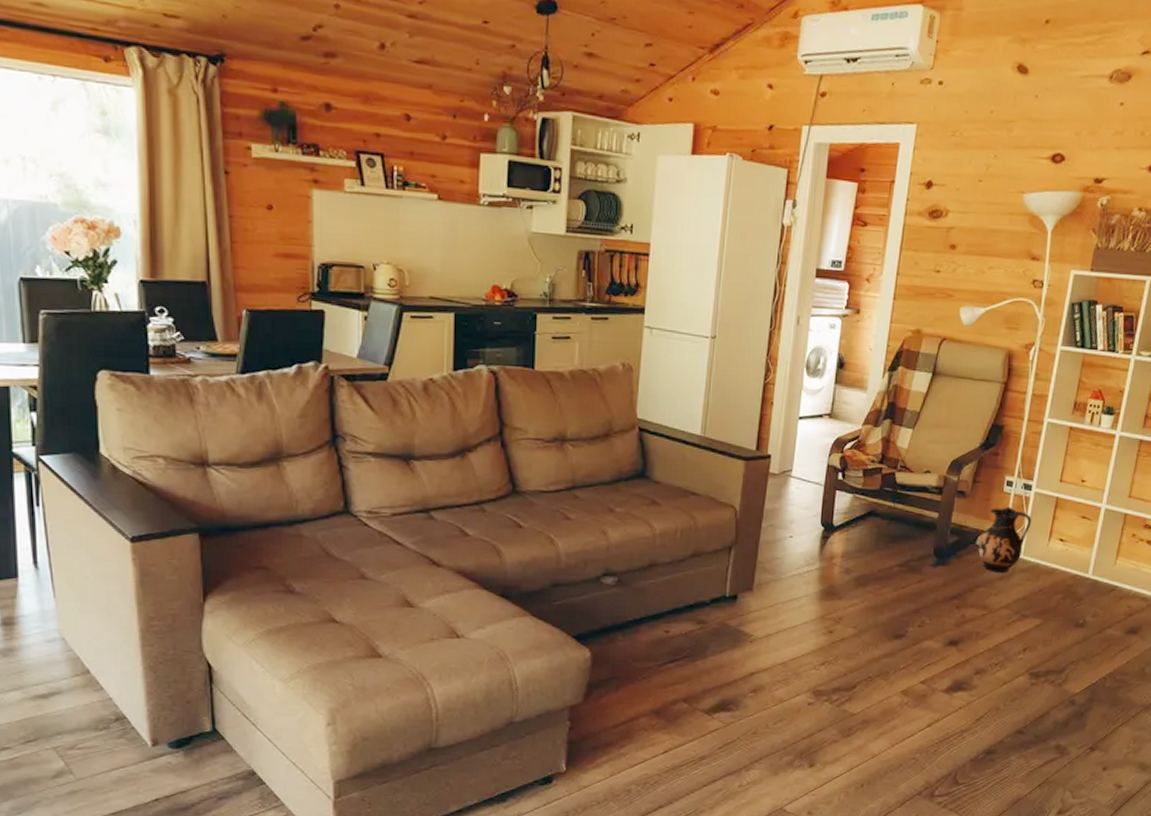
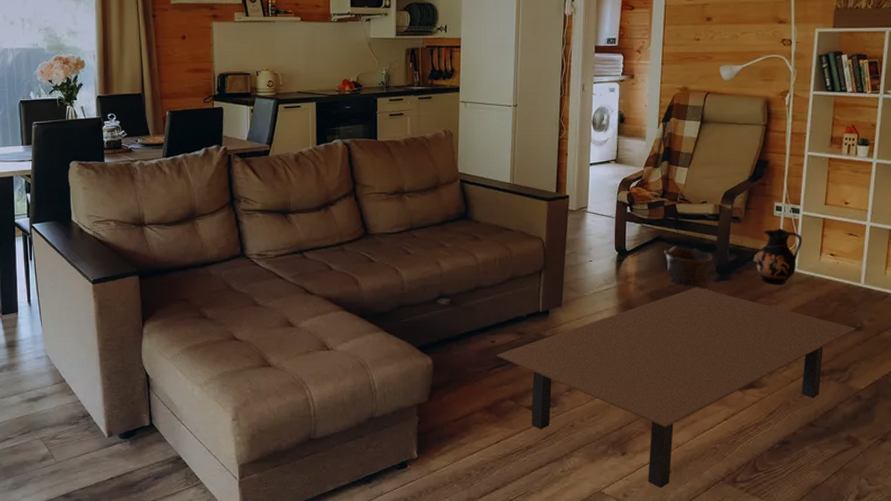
coffee table: none [670,572,1078,805] -> present [497,286,856,489]
clay pot: none [877,522,932,573] -> present [664,245,713,288]

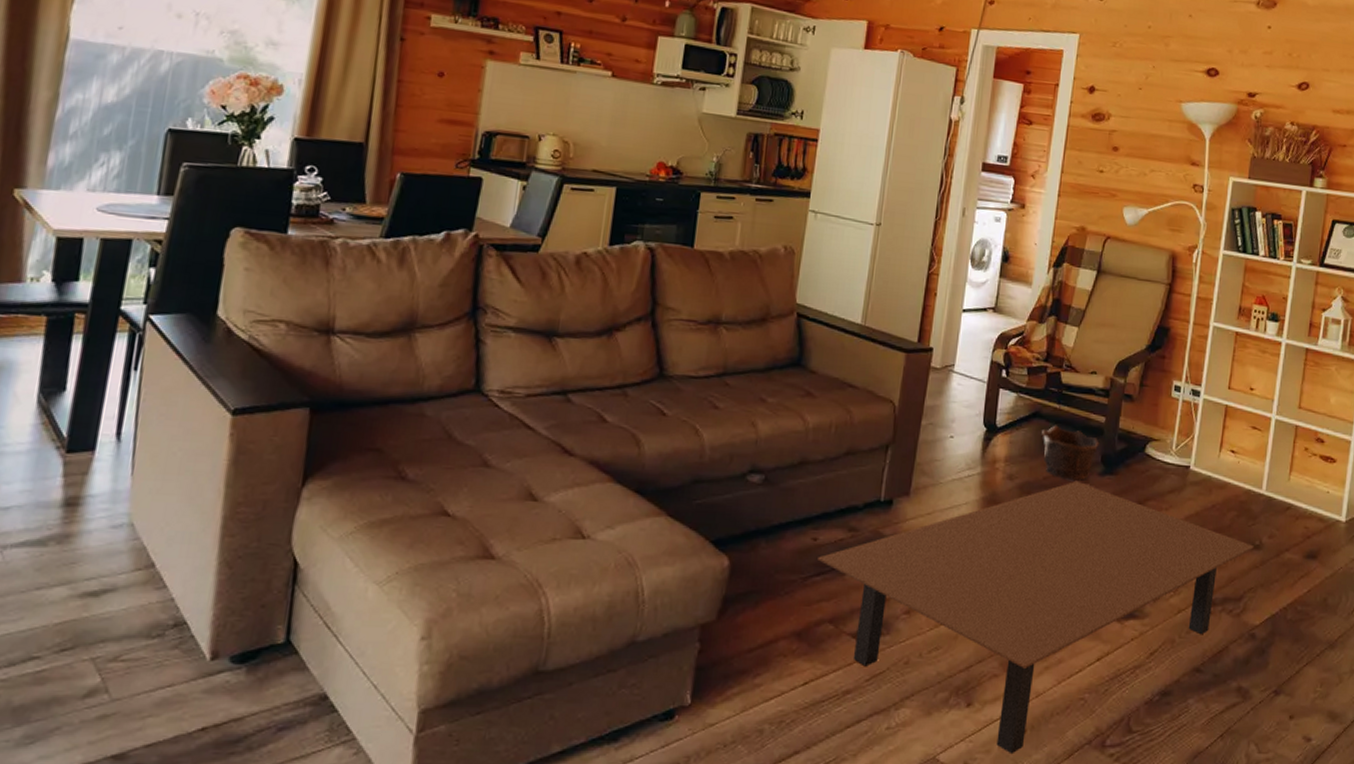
ceramic jug: present [755,228,803,285] -> none [1146,413,1202,485]

